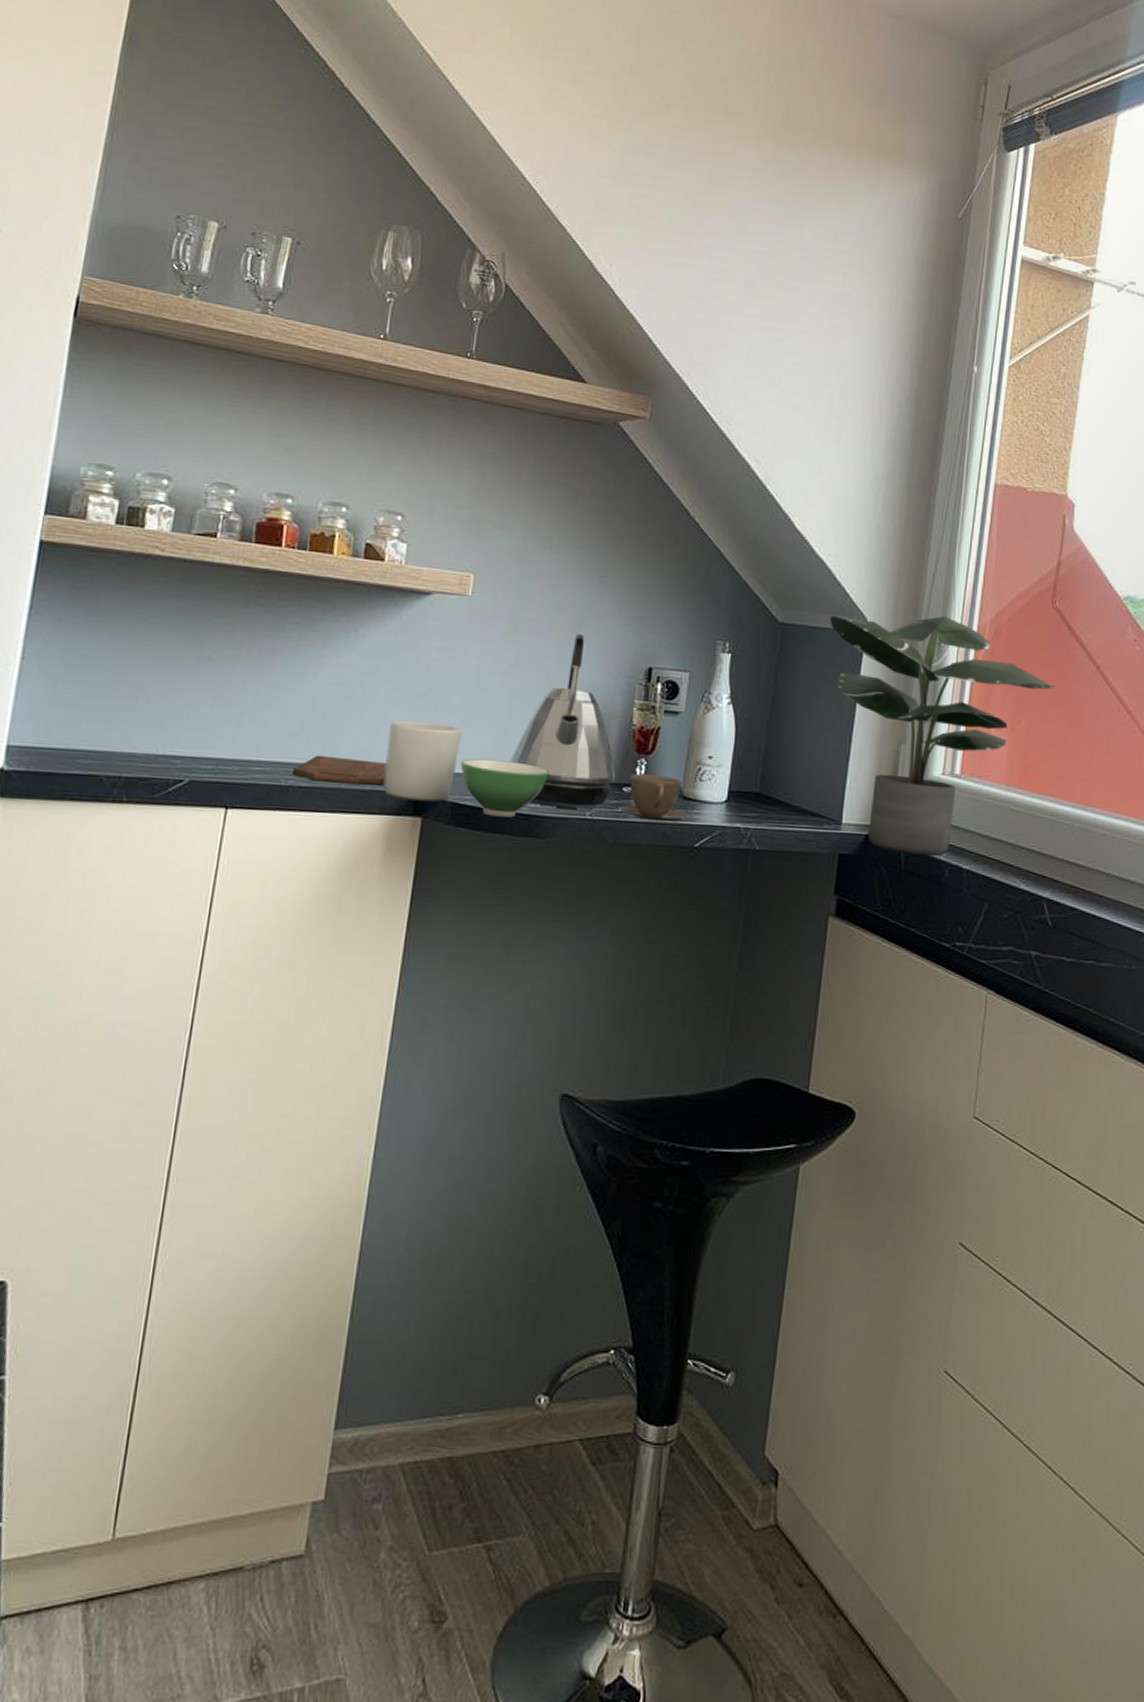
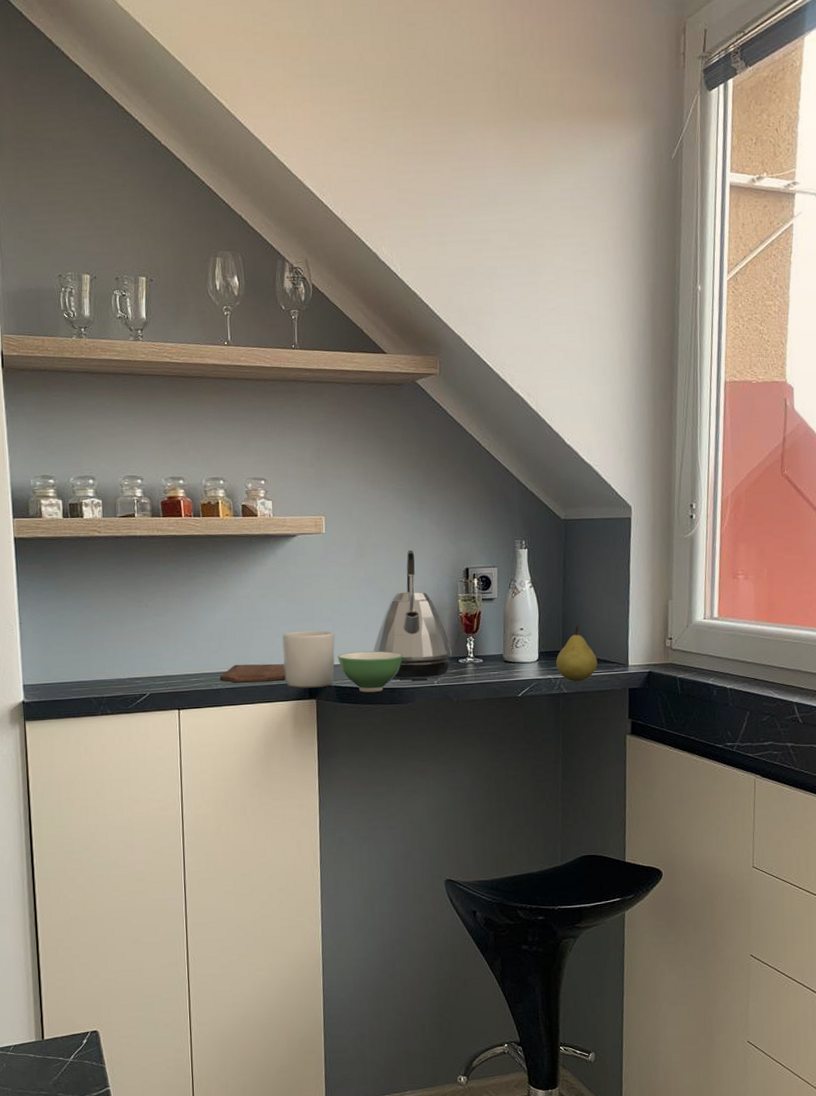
teacup: present [617,773,689,822] -> none [457,647,511,681]
fruit: none [748,760,803,836] -> present [555,624,598,681]
potted plant: present [830,615,1054,857] -> none [601,496,789,683]

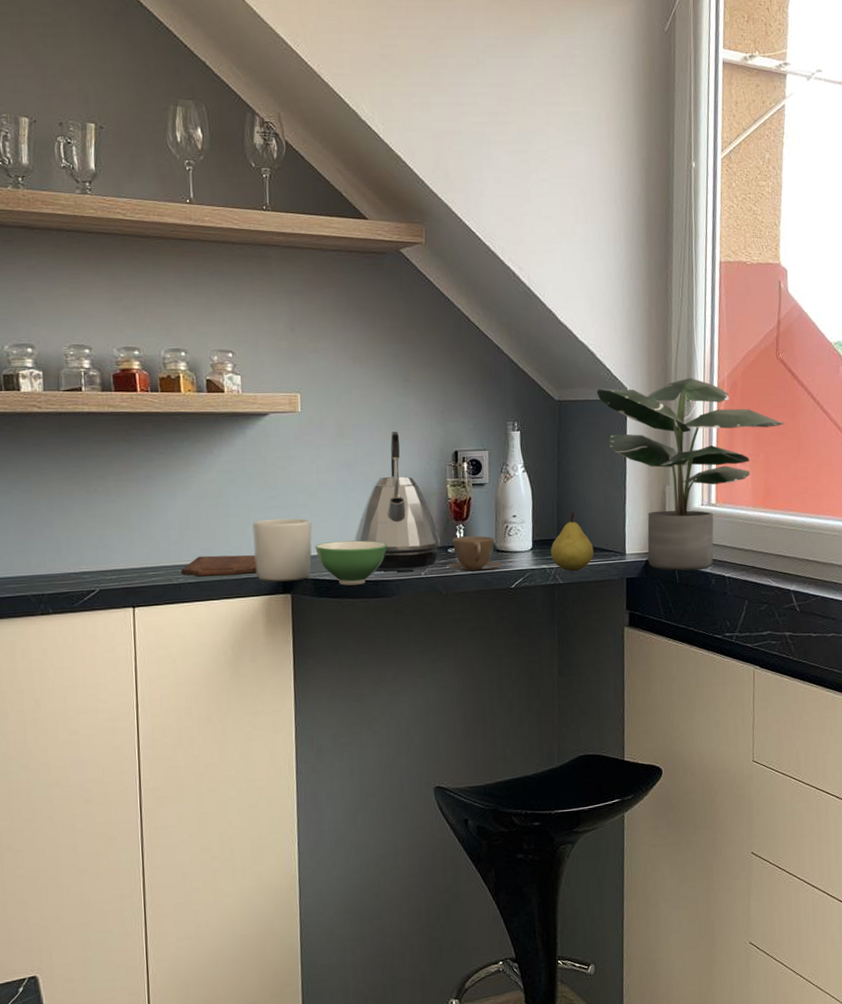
teacup: none [457,647,511,681] -> present [446,535,504,572]
potted plant: none [601,496,789,683] -> present [596,378,784,572]

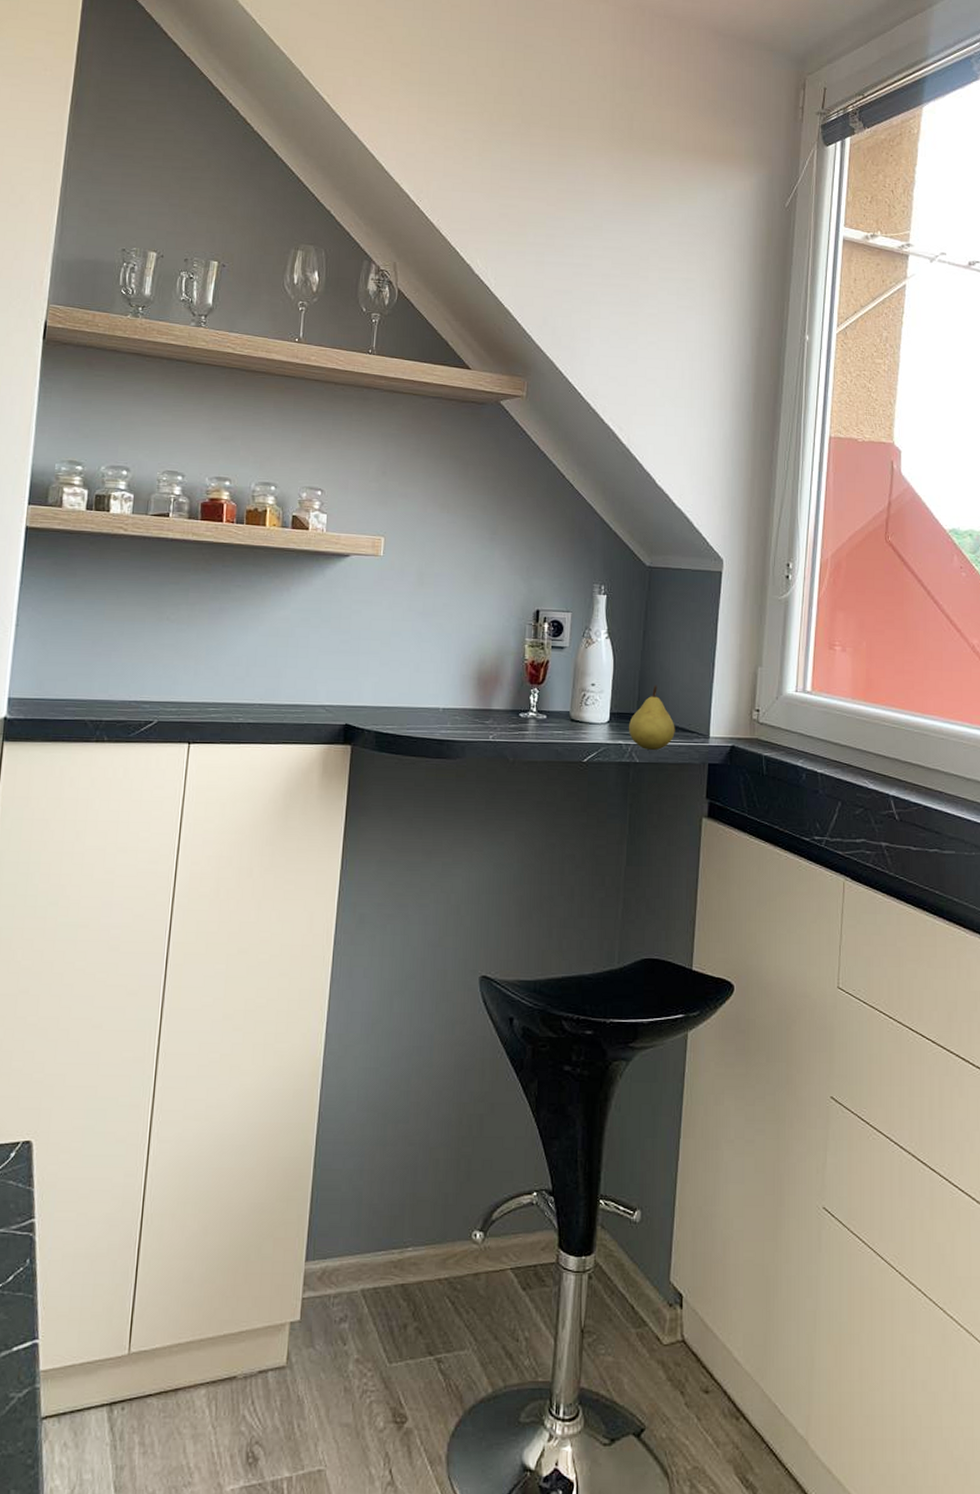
cutting board: present [181,554,257,577] -> none [241,696,320,721]
mug: present [252,518,312,583] -> none [317,663,382,733]
bowl: present [315,540,388,586] -> none [381,694,458,743]
kettle: present [354,431,441,572] -> none [422,584,513,733]
teacup: present [446,535,504,572] -> none [516,701,578,741]
potted plant: present [596,378,784,572] -> none [690,554,891,763]

